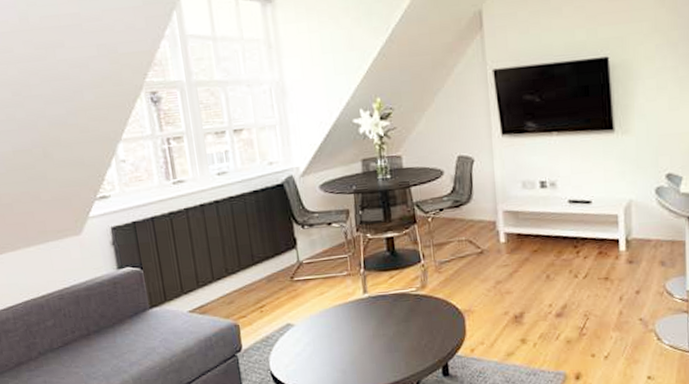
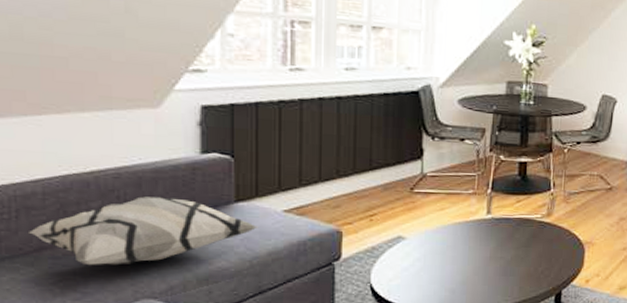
decorative pillow: none [9,310,172,374] -> present [29,196,259,265]

